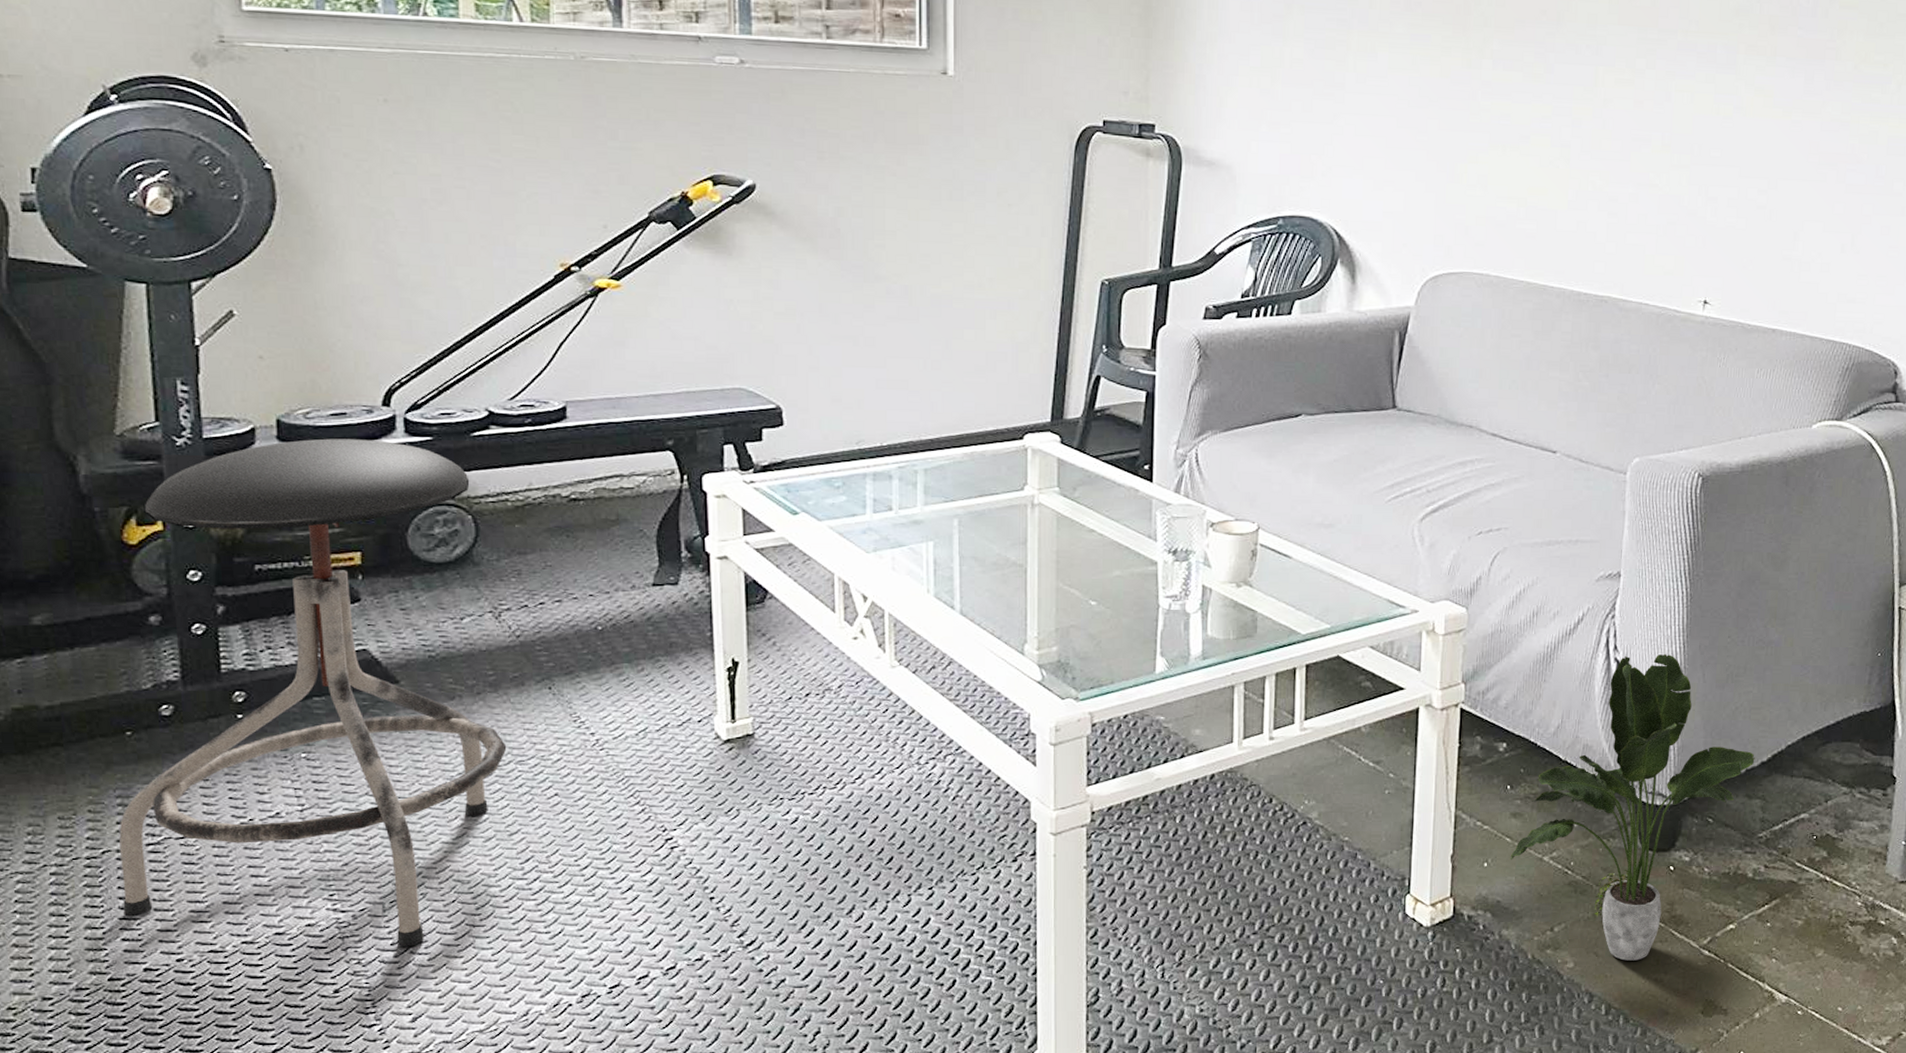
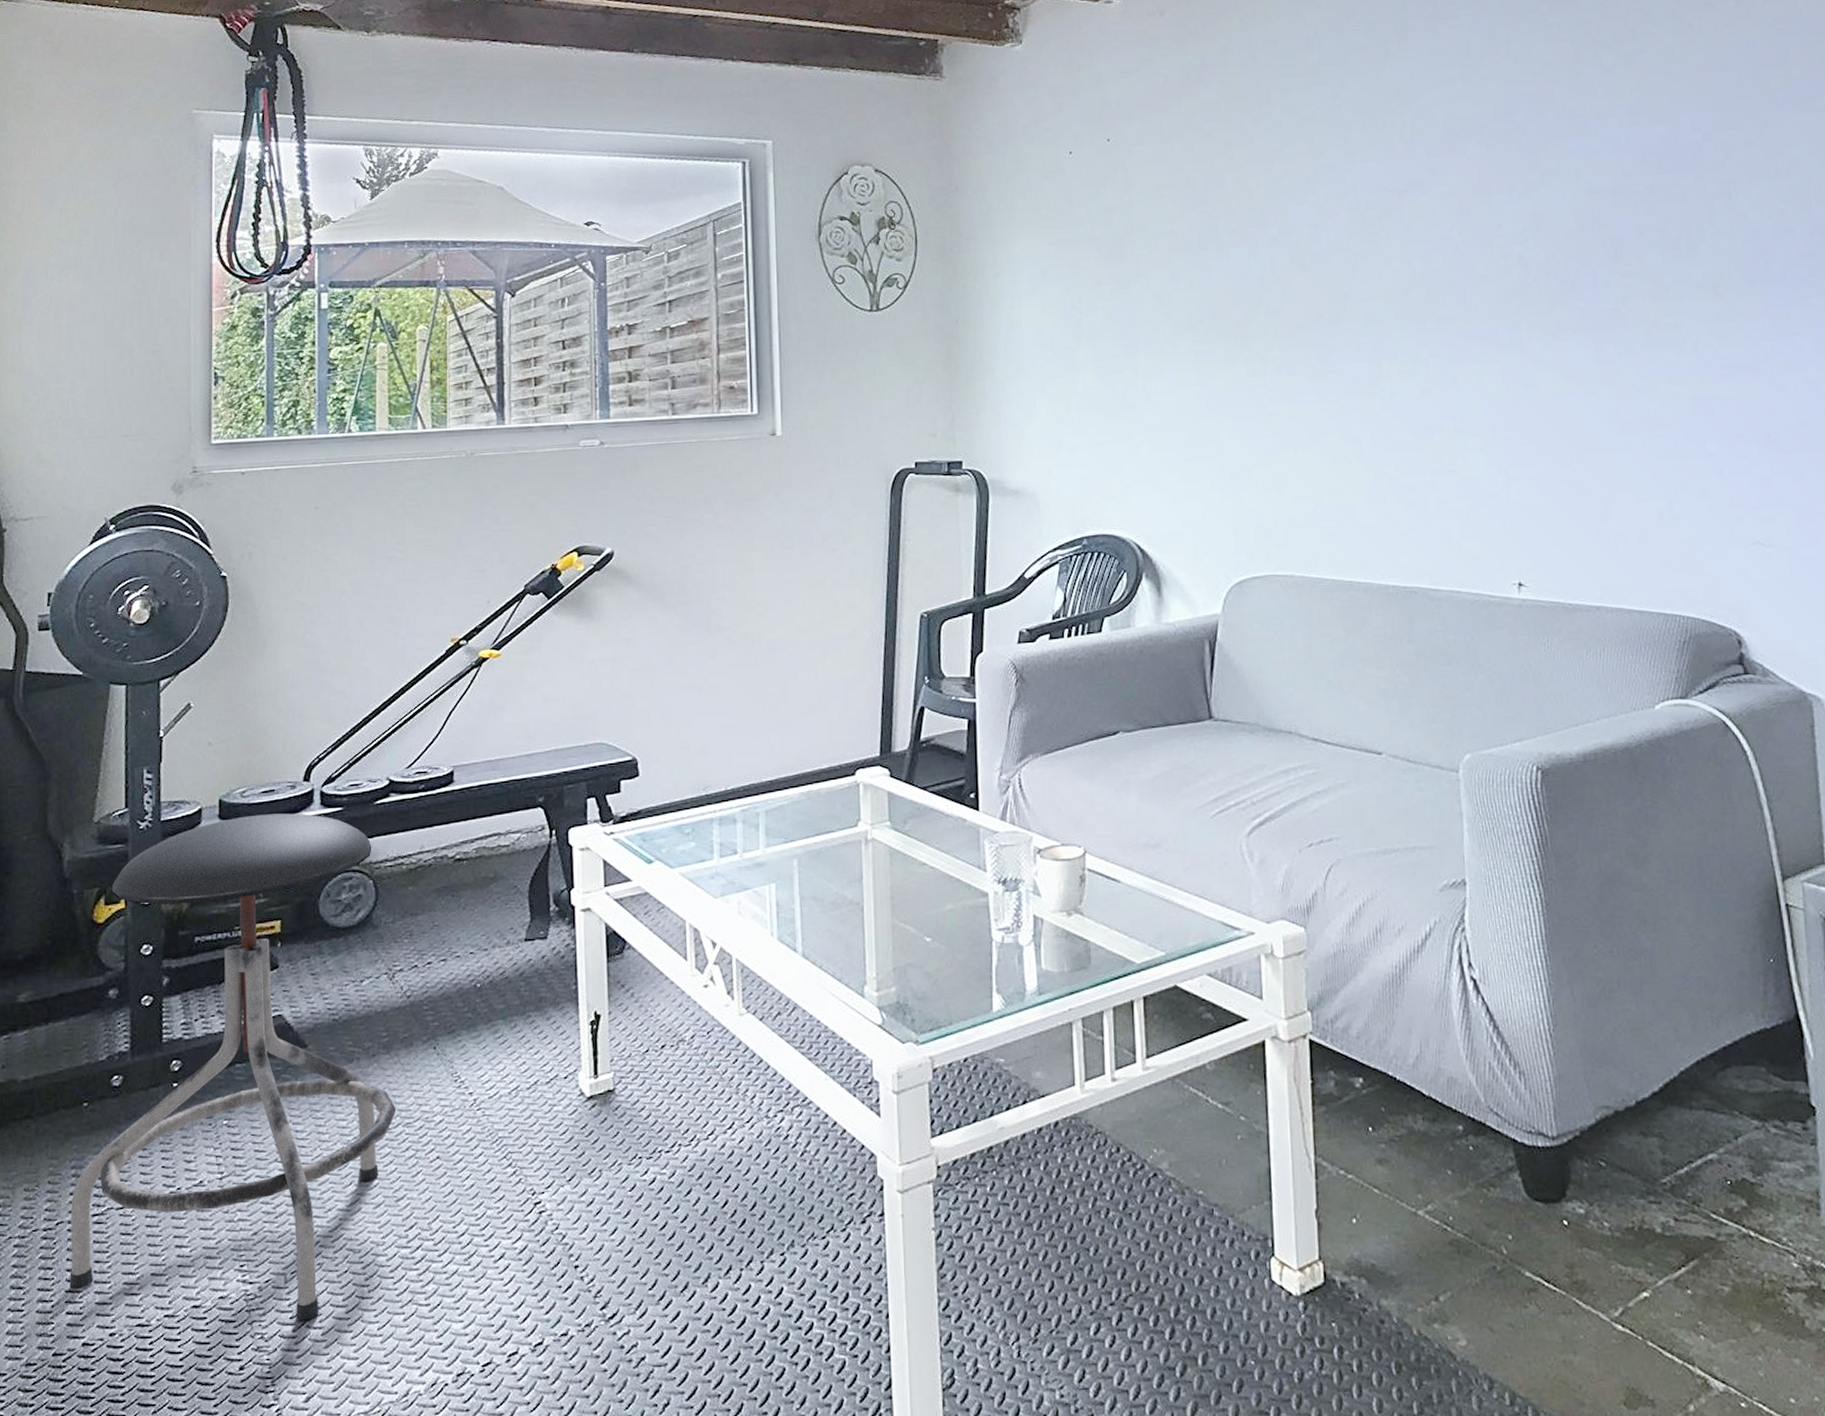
potted plant: present [1510,653,1755,961] -> none [1380,969,1645,1338]

